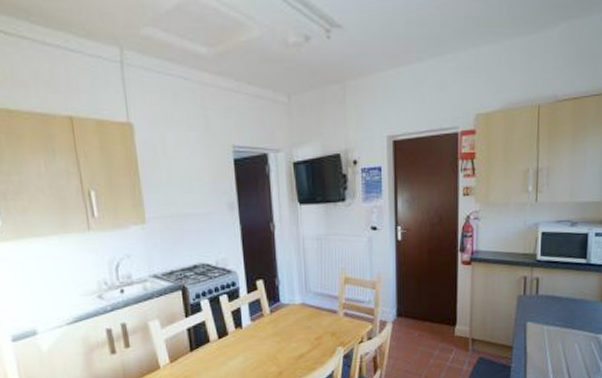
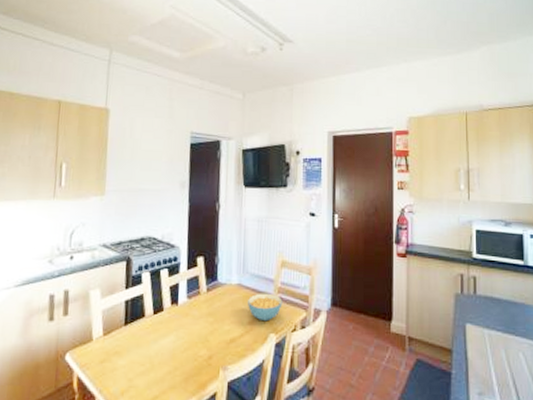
cereal bowl: none [312,309,348,337] -> present [247,293,283,322]

